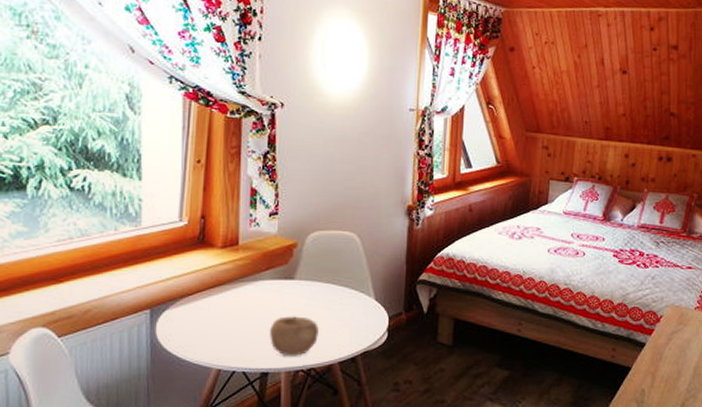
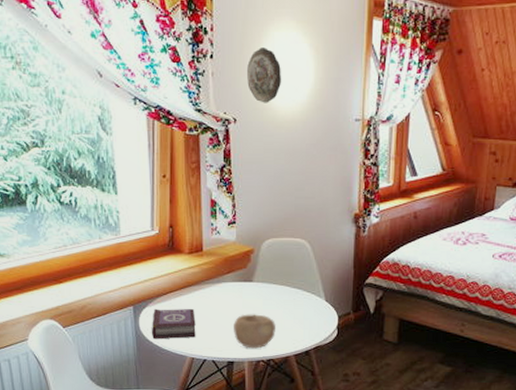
book: none [171,312,226,349] -> present [152,309,196,340]
decorative plate: none [297,33,335,89] -> present [247,48,282,103]

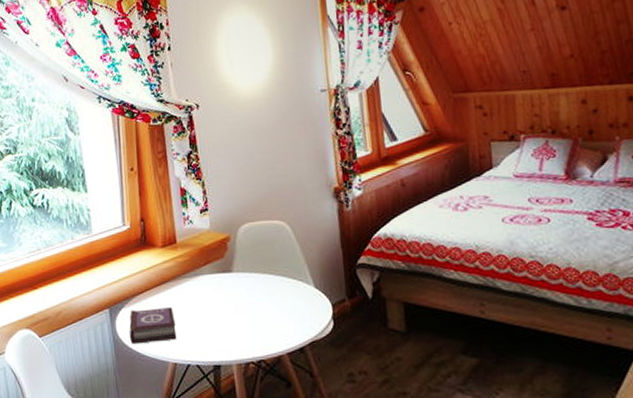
bowl: present [234,314,275,349] -> none [216,308,263,349]
decorative plate: present [247,48,282,103] -> none [204,33,241,86]

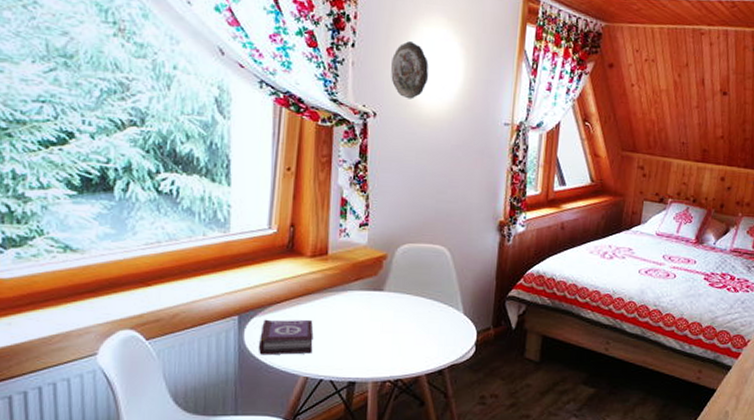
decorative plate: none [204,33,241,86] -> present [391,41,429,100]

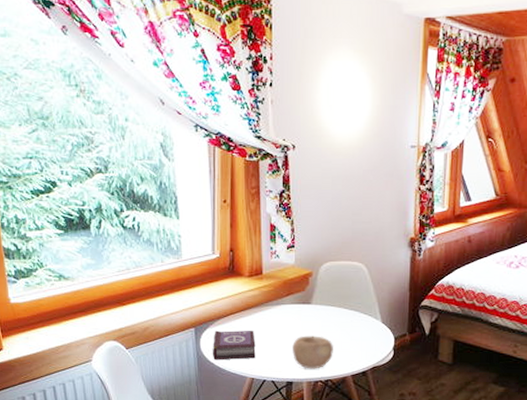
bowl: none [358,327,407,367] -> present [292,335,333,369]
decorative plate: present [391,41,429,100] -> none [306,76,340,130]

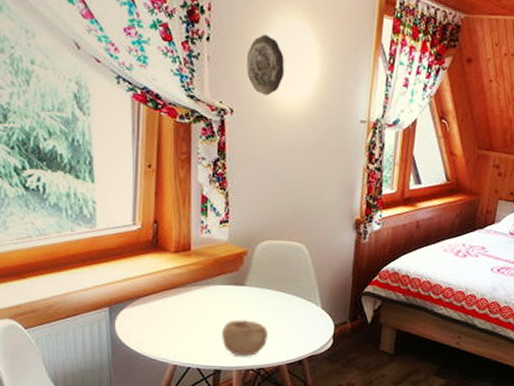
book: present [213,330,256,360] -> none [130,311,180,345]
decorative plate: none [306,76,340,130] -> present [247,34,285,96]

